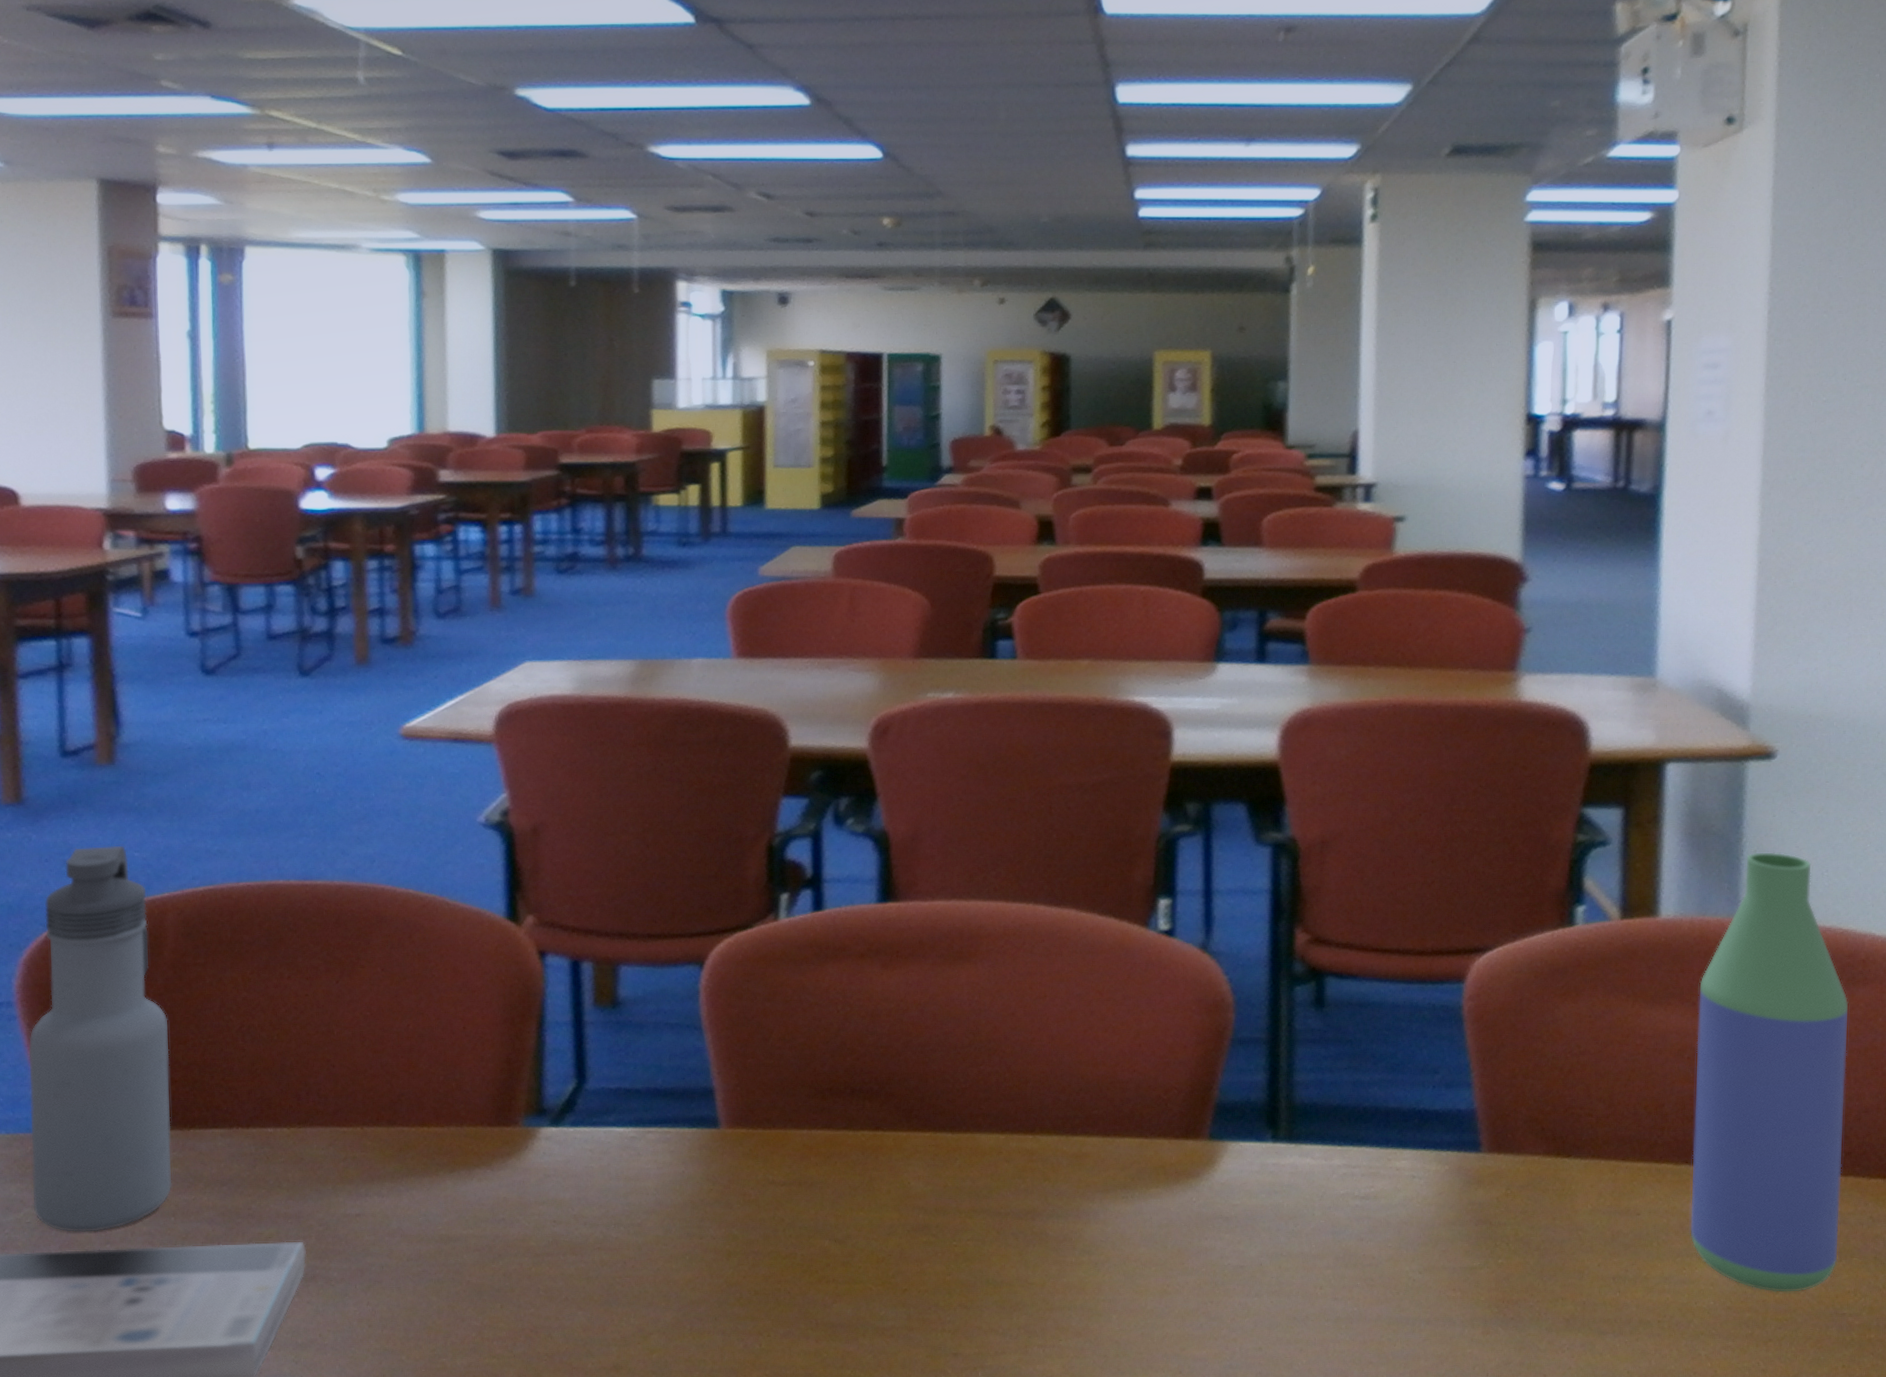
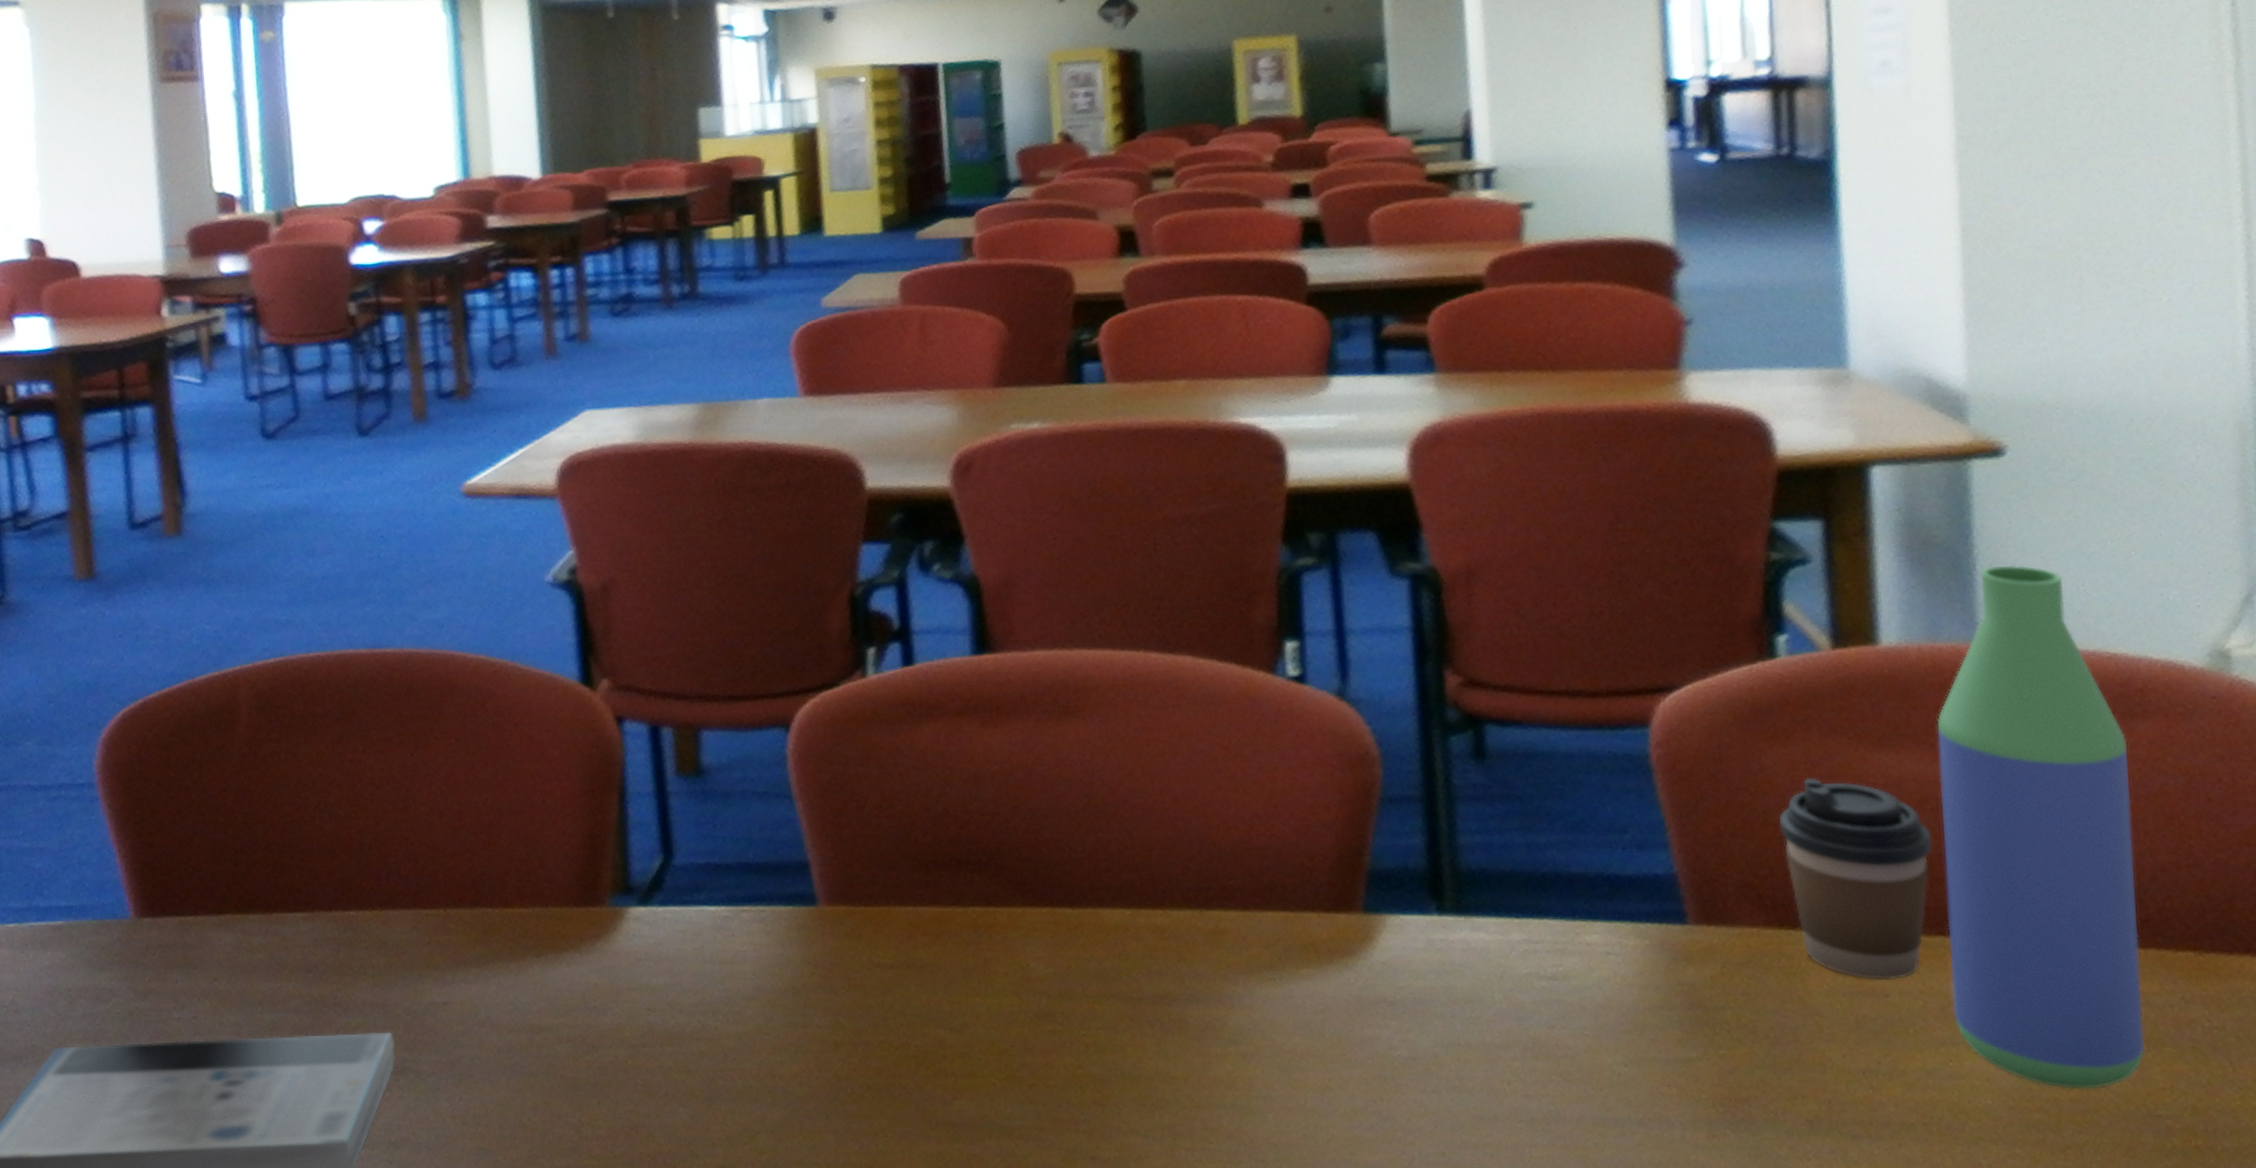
water bottle: present [28,845,172,1232] -> none [110,618,258,1023]
coffee cup: none [1564,1029,1687,1202] -> present [1778,777,1933,981]

